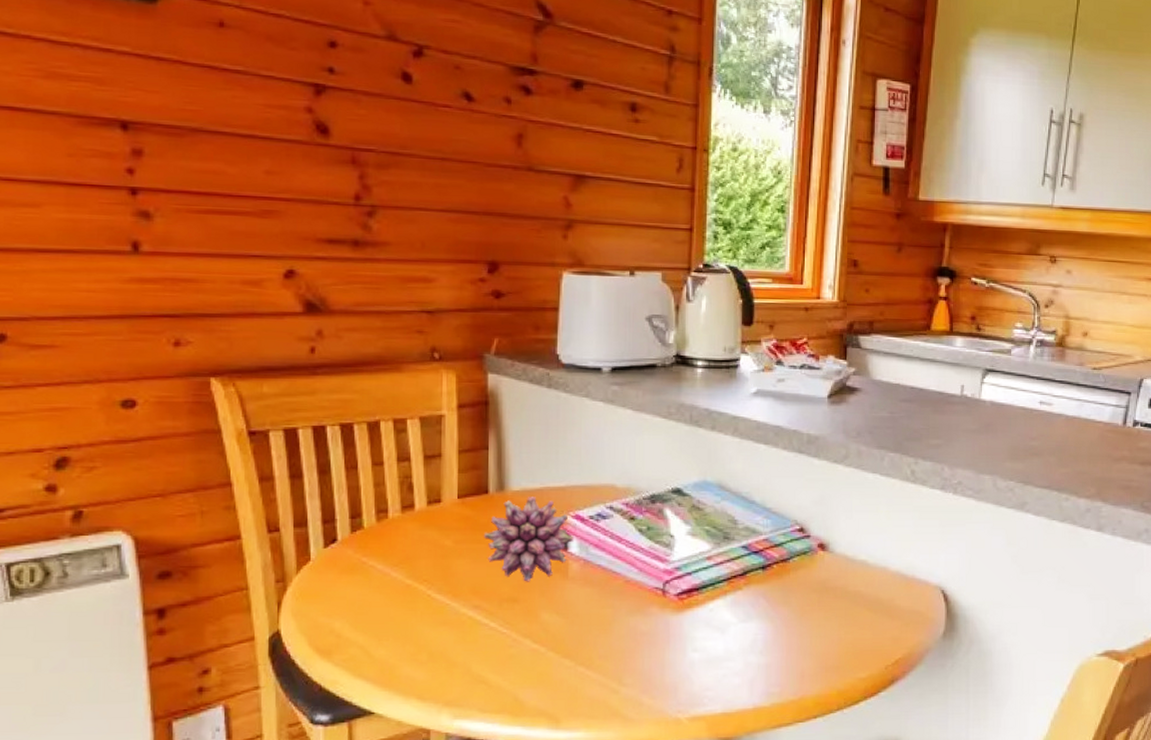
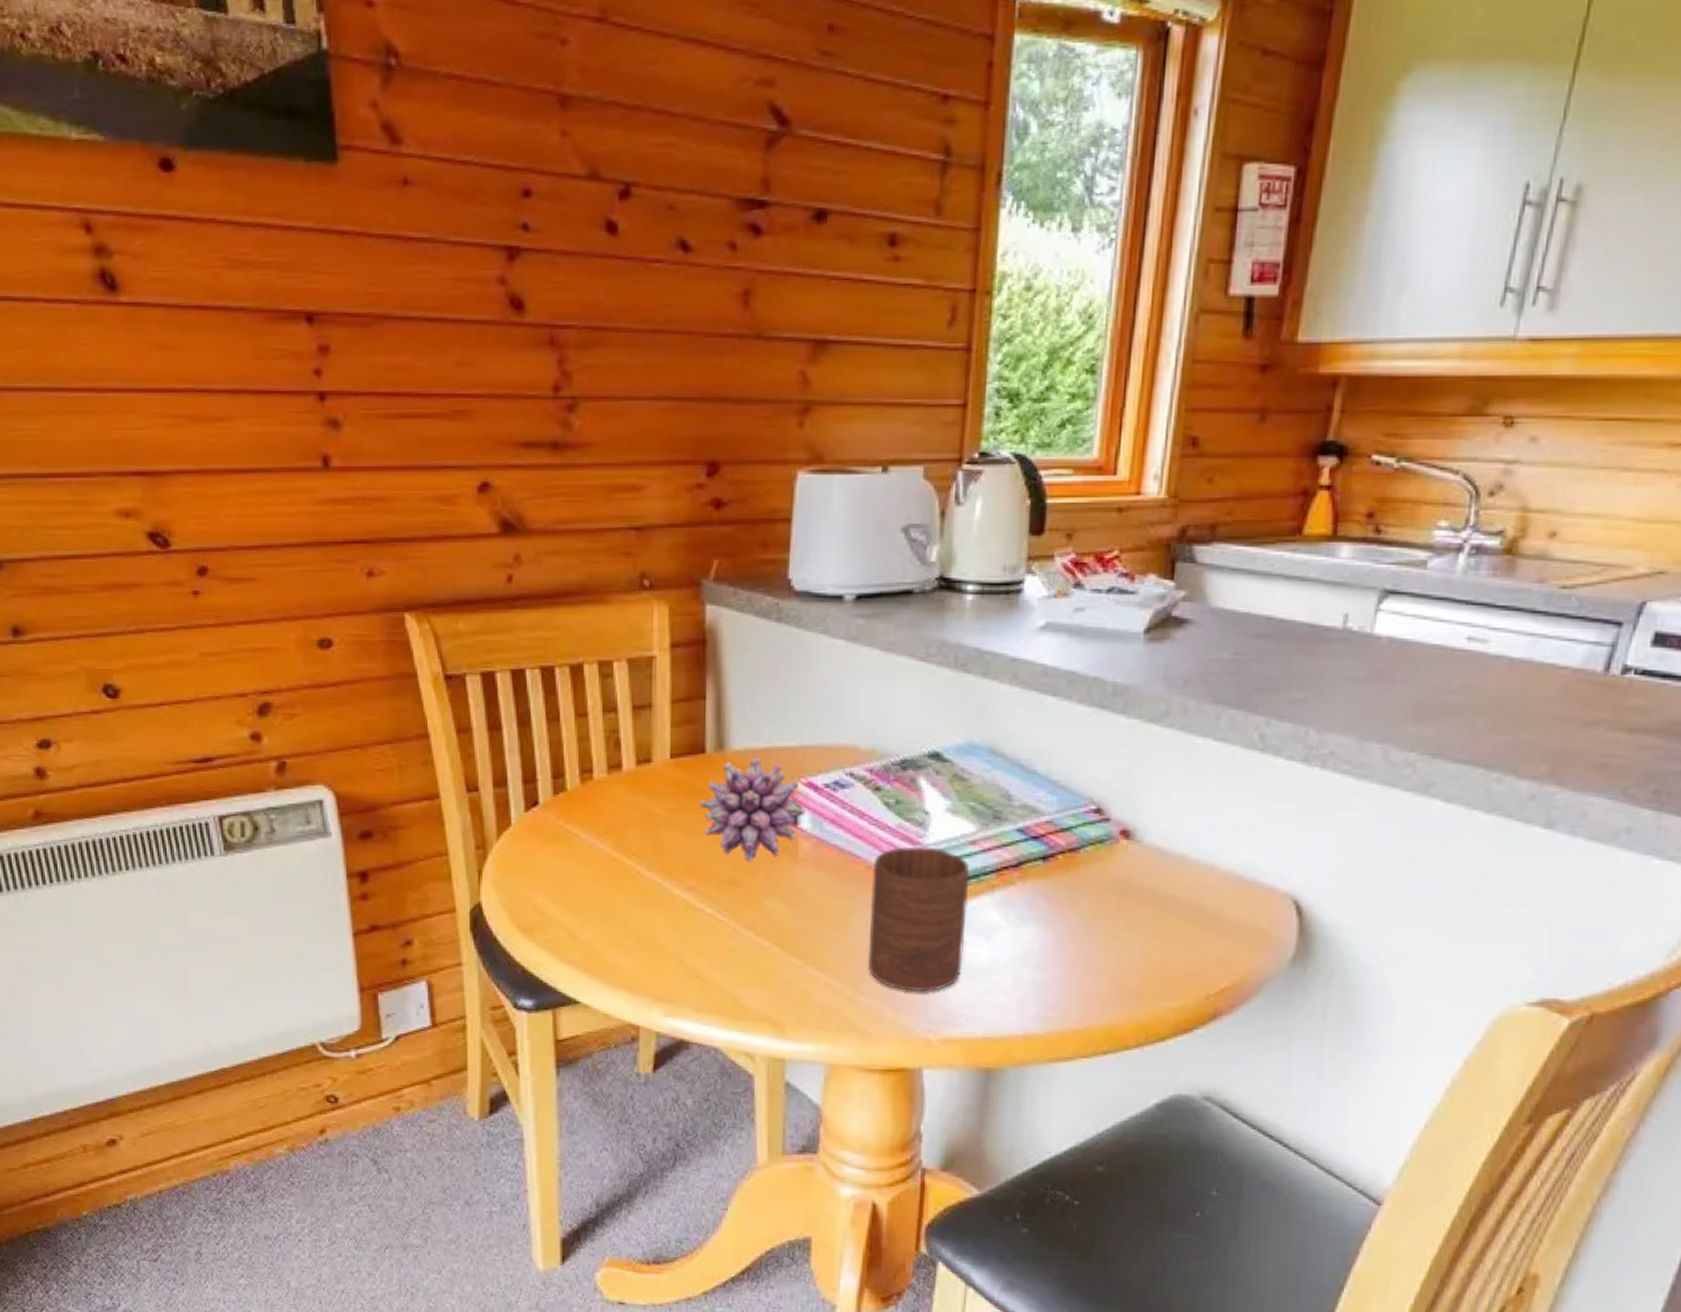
cup: none [628,563,707,681] -> present [867,847,970,992]

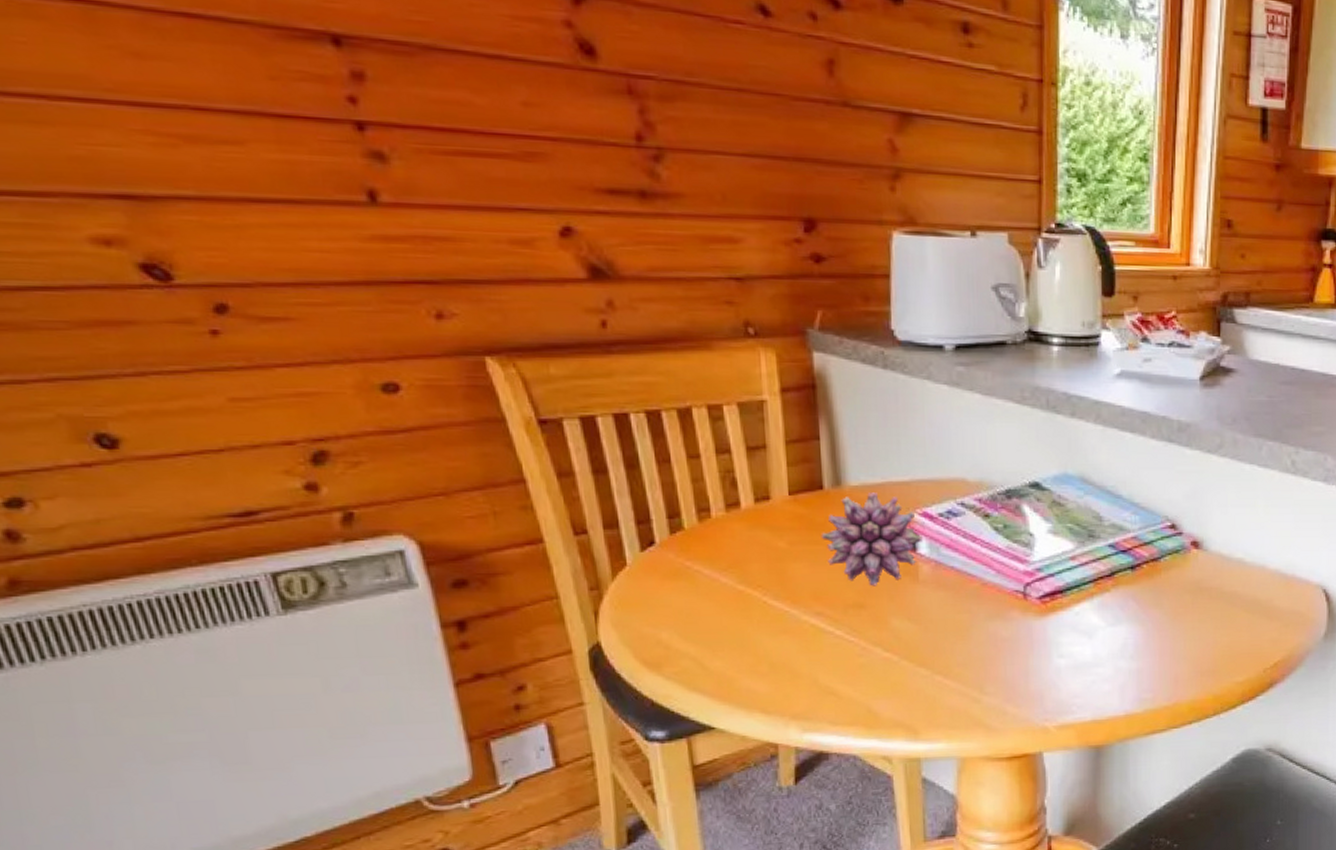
cup: present [867,847,970,992] -> none [987,563,1072,688]

